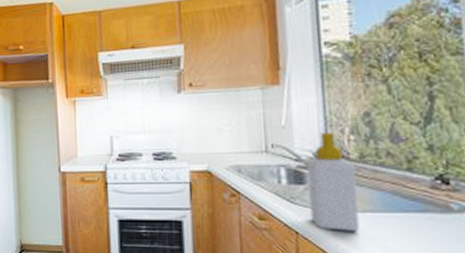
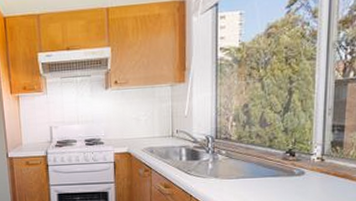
soap bottle: present [306,132,360,231] -> none [201,120,234,193]

